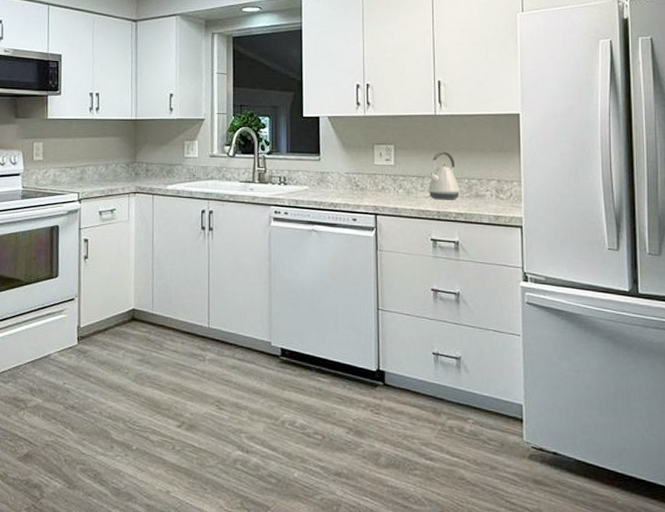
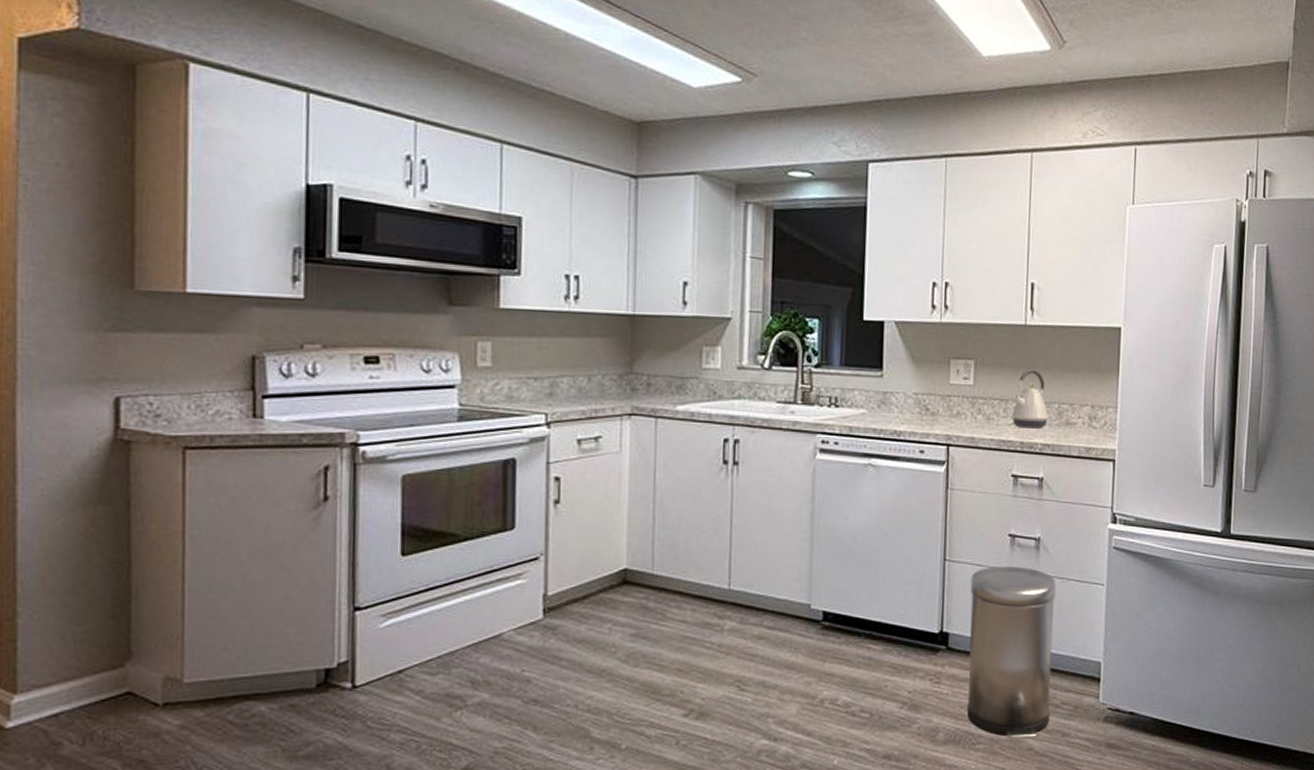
pedal bin: none [401,316,478,469] -> present [967,566,1056,740]

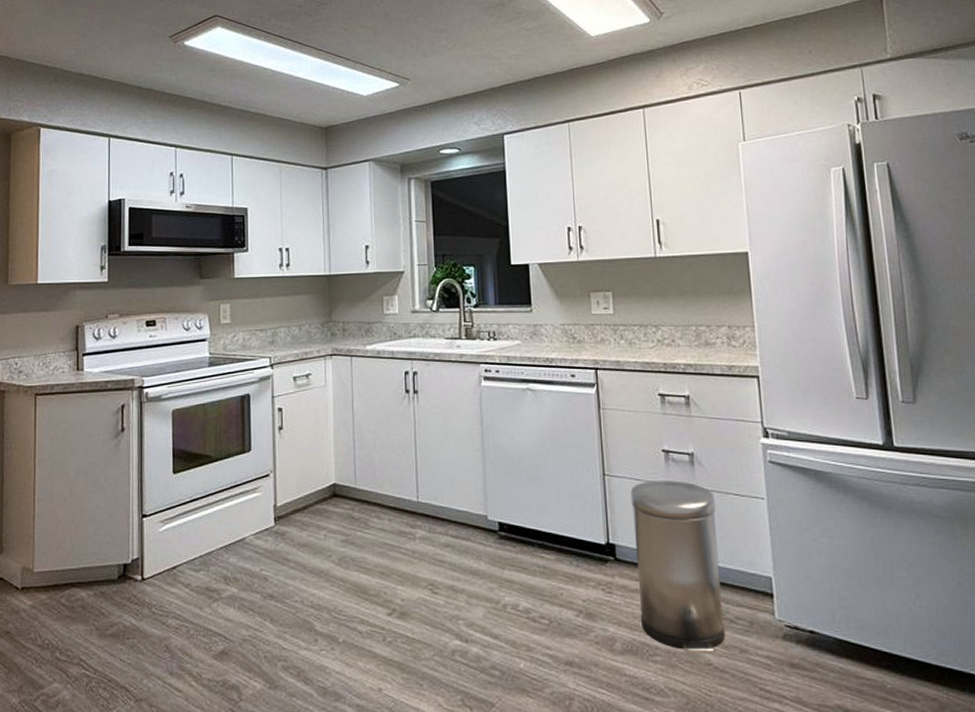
kettle: present [1012,370,1049,429] -> none [651,297,688,350]

